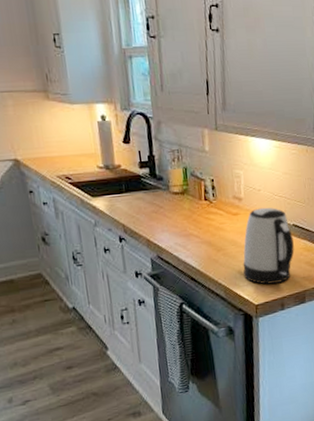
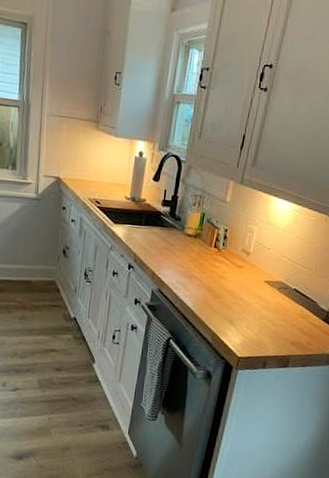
kettle: present [243,207,295,285] -> none [233,265,292,342]

